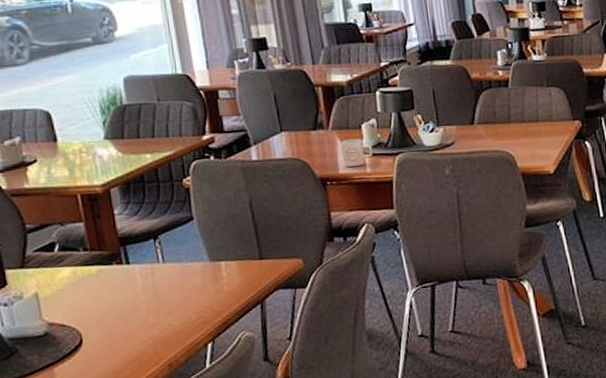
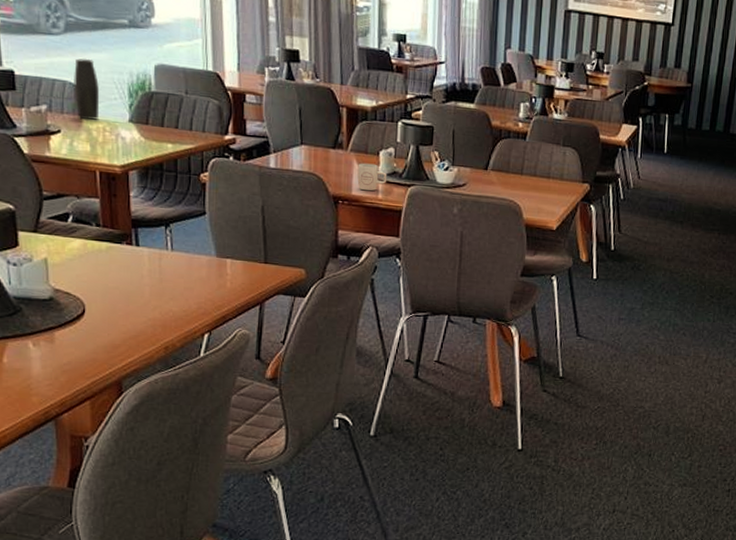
vase: none [43,82,74,144] -> present [74,58,100,120]

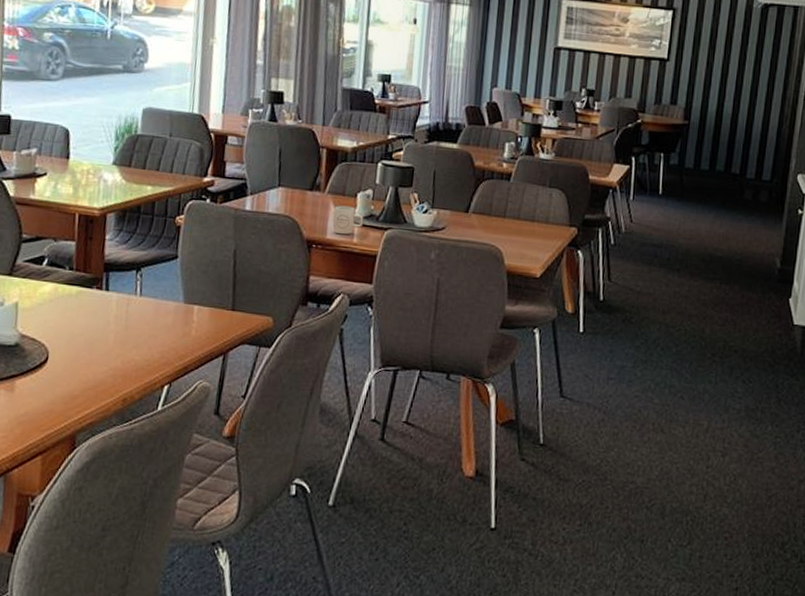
vase: present [74,58,100,120] -> none [64,102,89,163]

